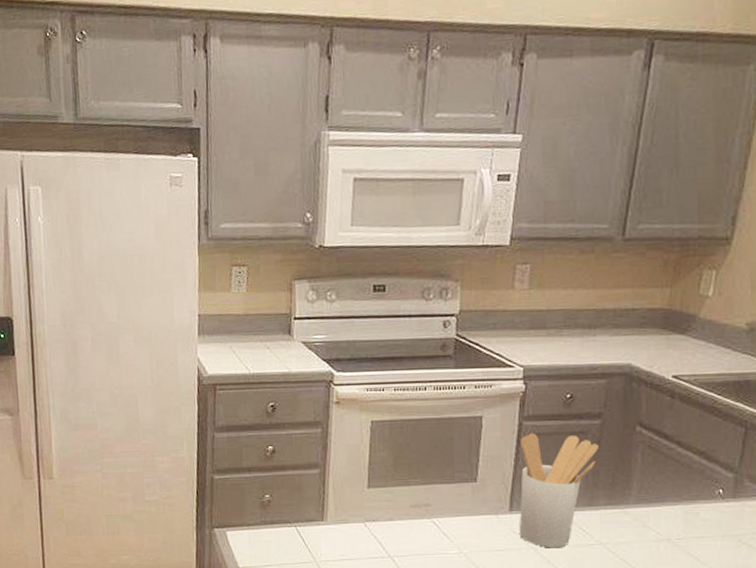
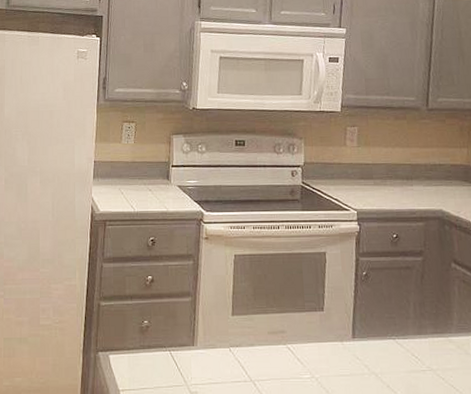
utensil holder: present [520,433,599,548] -> none [358,267,423,374]

